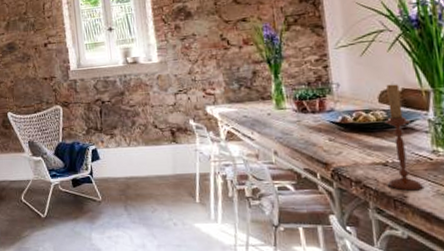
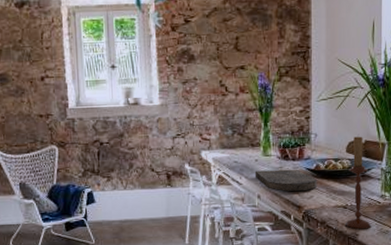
cutting board: none [268,122,346,148] -> present [254,169,317,192]

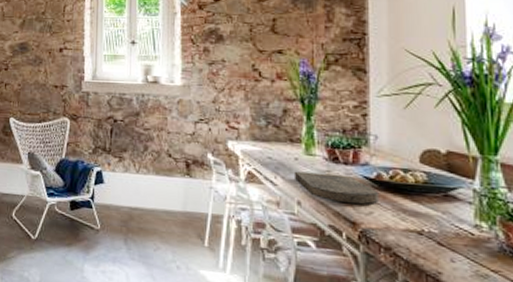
candlestick: present [344,134,372,230] -> none [420,141,462,268]

